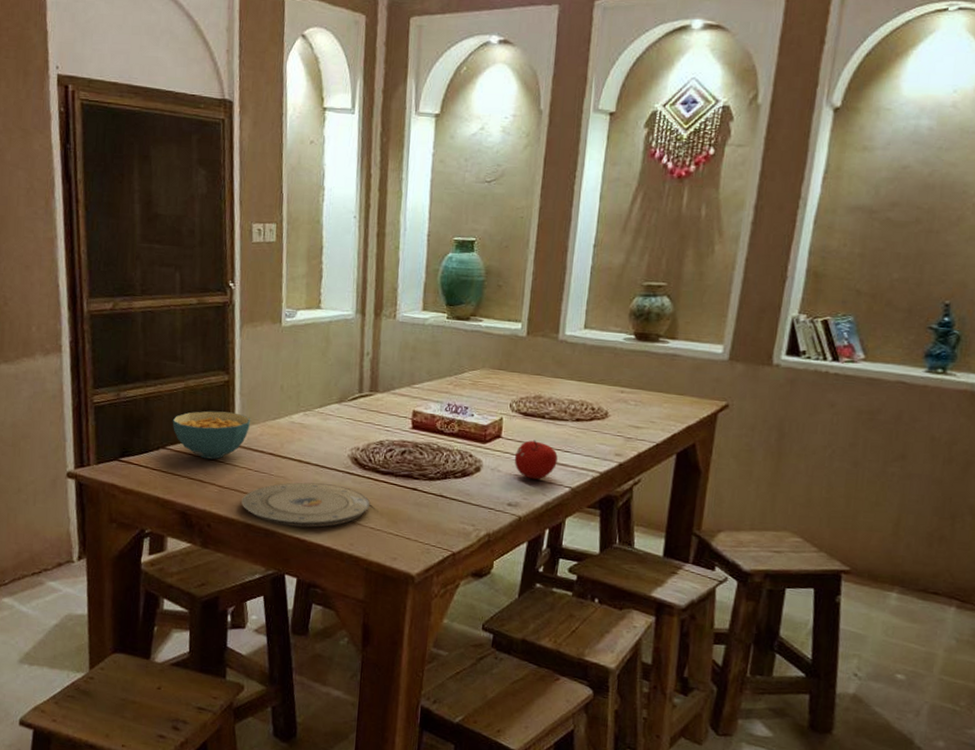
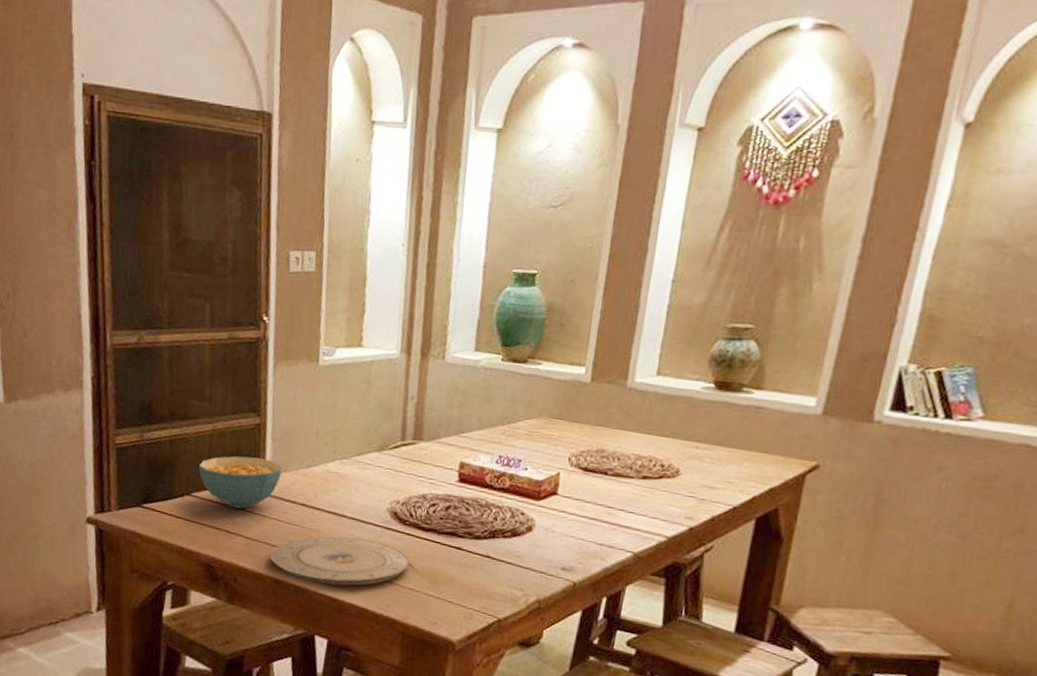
fruit: present [514,440,558,480] -> none [570,498,620,543]

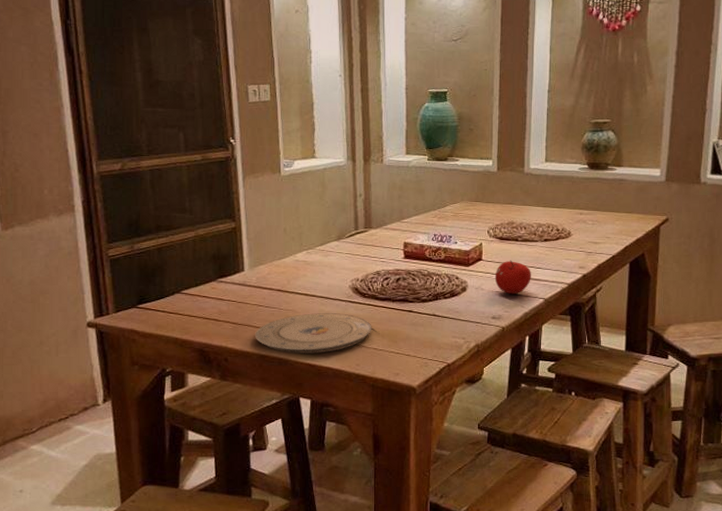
cereal bowl: present [198,456,283,509] -> none [185,256,259,300]
fruit: none [570,498,620,543] -> present [494,260,531,294]

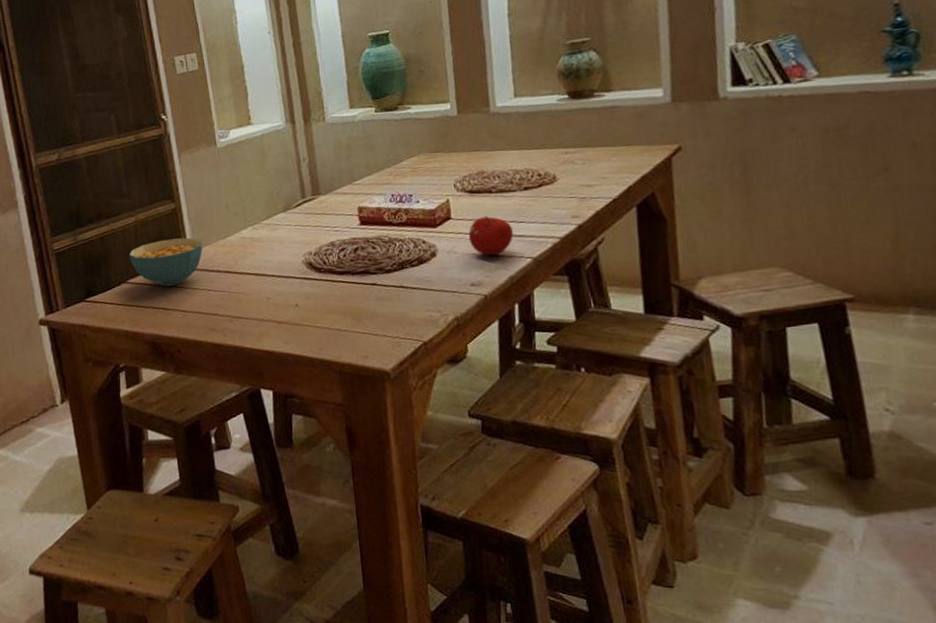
cereal bowl: none [185,256,259,300] -> present [129,237,203,287]
plate: present [255,313,372,354] -> none [206,292,333,340]

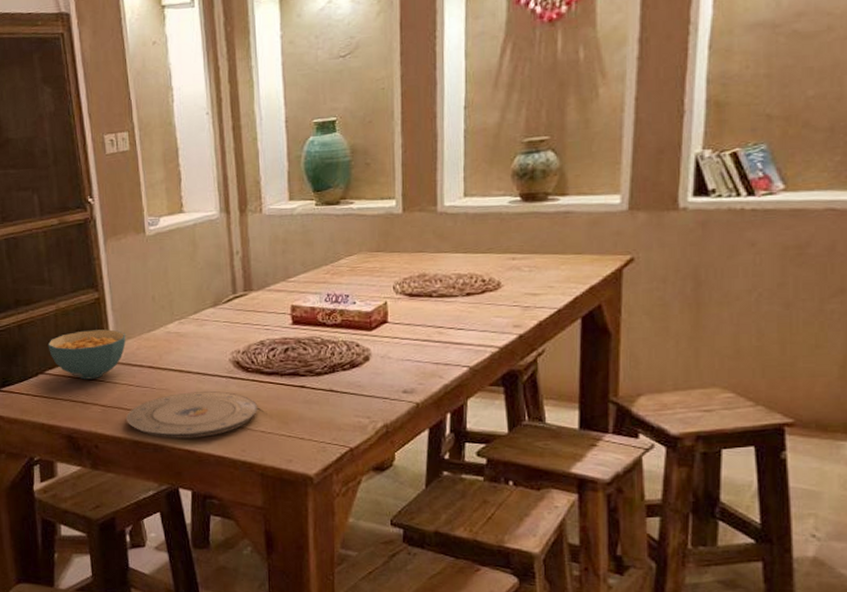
plate: none [206,292,333,340] -> present [126,391,258,439]
fruit: present [468,215,513,256] -> none [404,321,451,363]

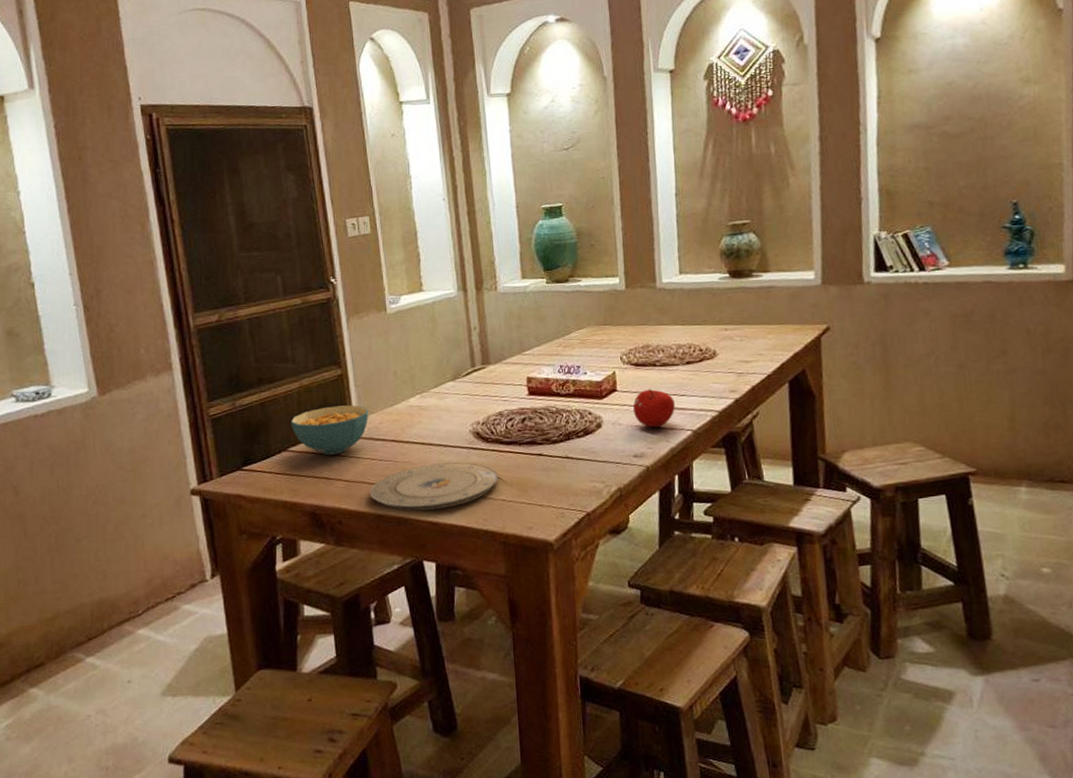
fruit: none [404,321,451,363] -> present [632,388,675,428]

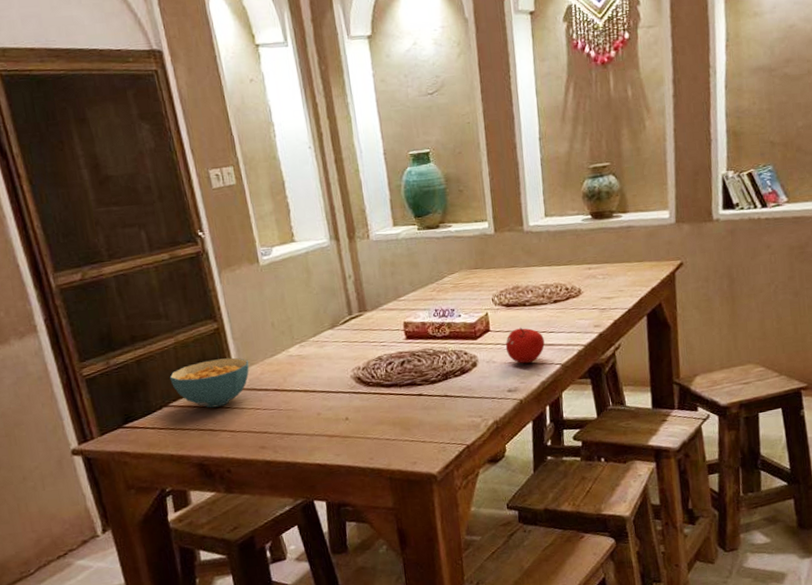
plate: present [370,462,499,511] -> none [256,406,382,456]

